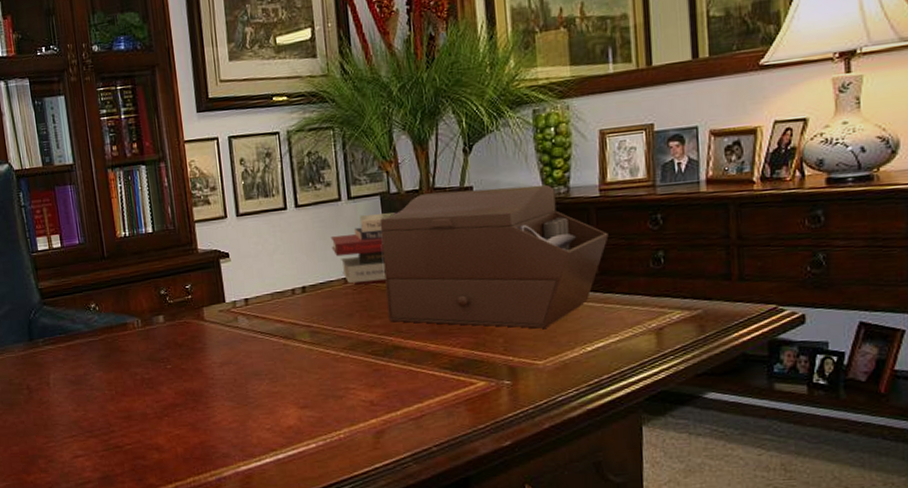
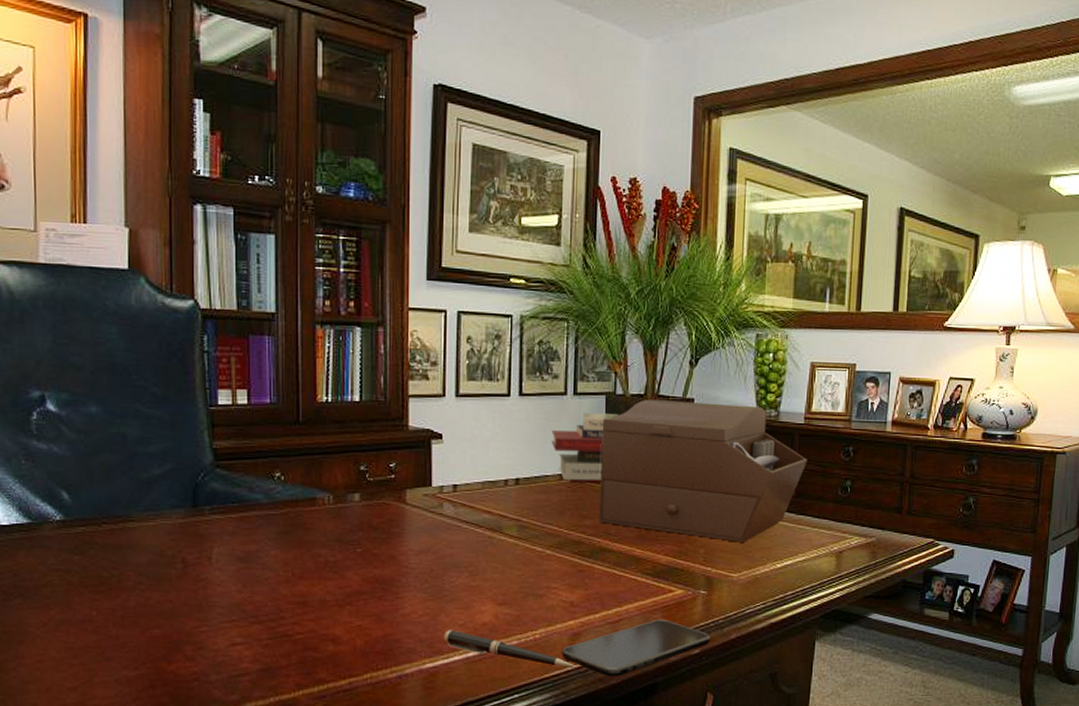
pen: none [254,434,382,465] -> present [444,630,575,668]
smartphone: none [367,412,522,473] -> present [561,619,711,677]

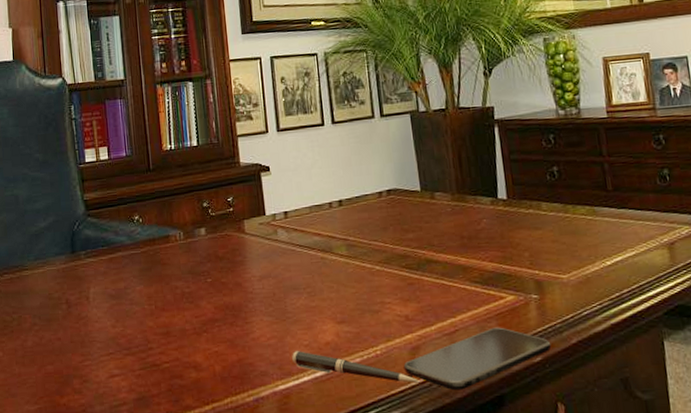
books: present [551,413,622,484] -> none [365,130,428,199]
sewing box: present [599,400,807,542] -> none [410,106,618,243]

